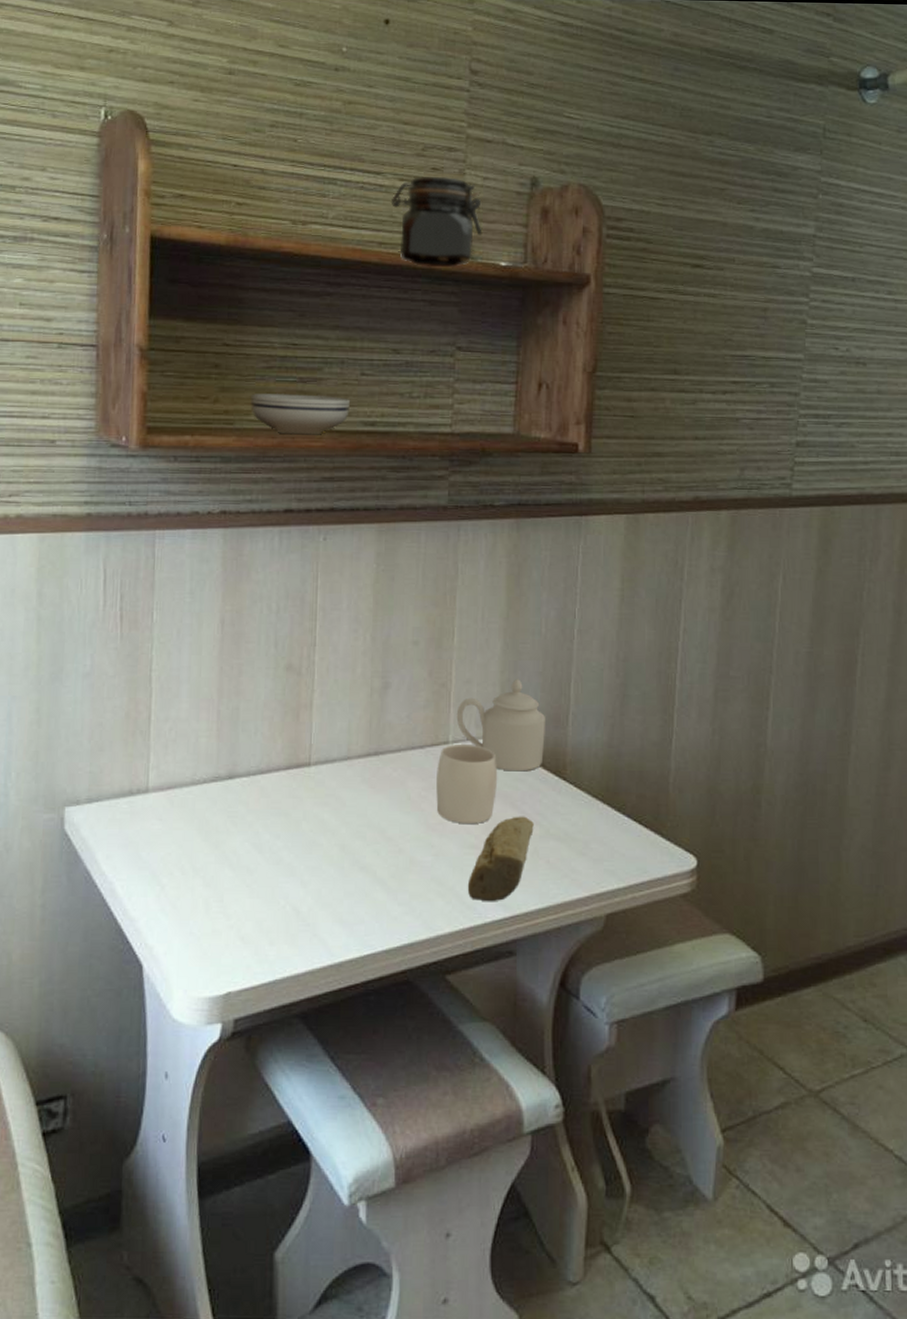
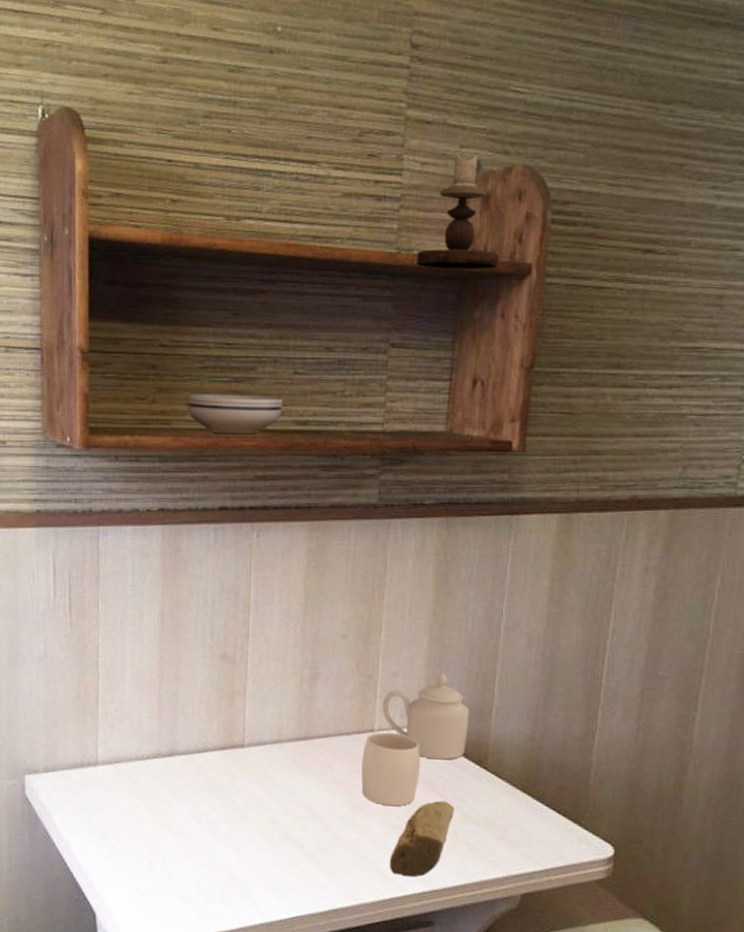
jar: present [390,177,483,268] -> none [325,164,420,261]
candlestick: none [481,171,559,278] -> present [417,154,499,270]

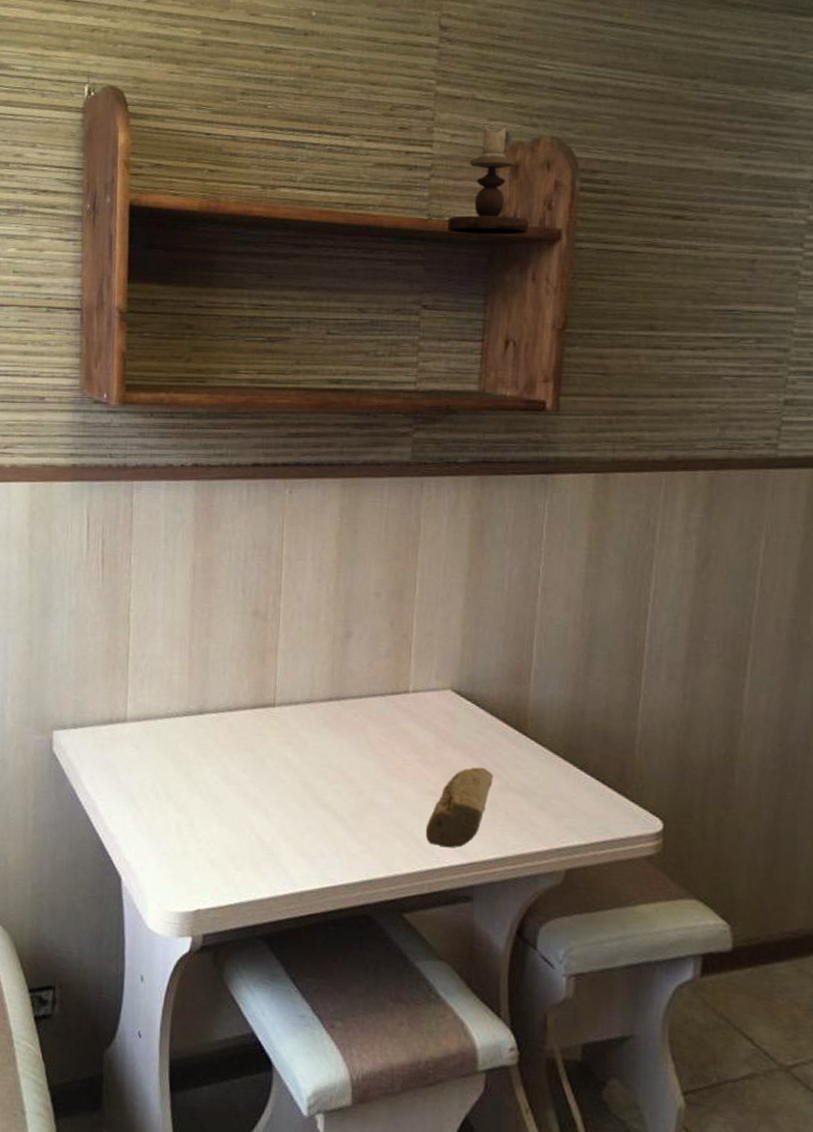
bowl: present [186,394,284,435] -> none [220,353,317,393]
mug: present [361,732,421,806] -> none [396,693,458,772]
sugar bowl: present [382,673,469,760] -> none [417,634,507,724]

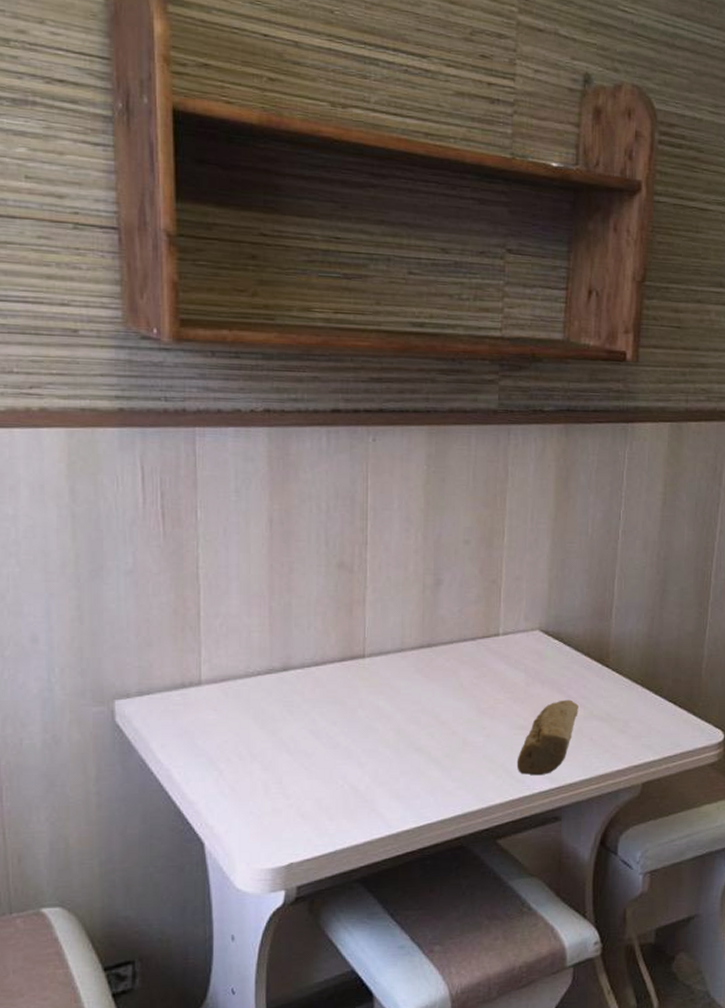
candlestick: present [448,126,529,235] -> none [531,66,611,183]

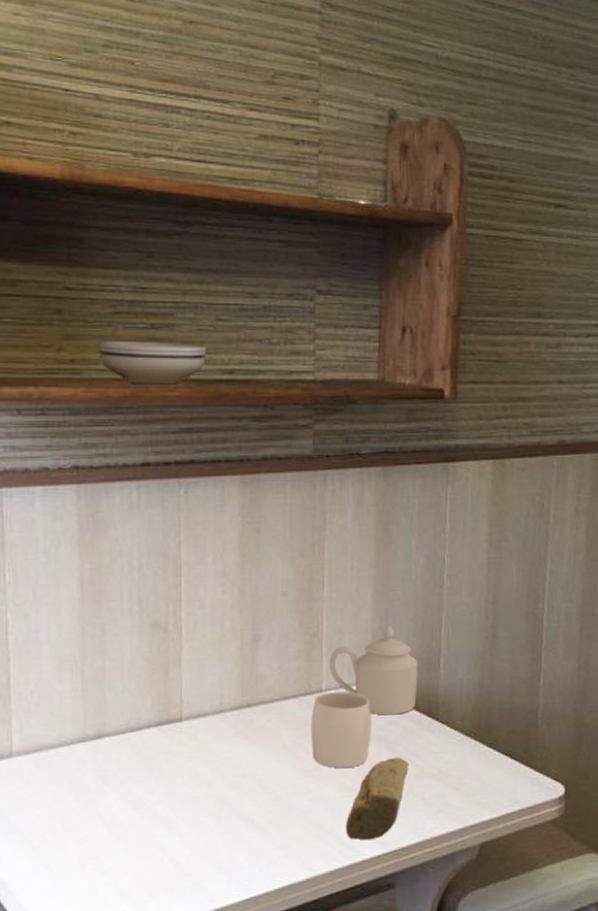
bowl: none [291,288,398,335] -> present [97,341,207,384]
mug: none [487,635,546,707] -> present [311,691,372,768]
sugar bowl: none [506,576,590,660] -> present [329,626,418,715]

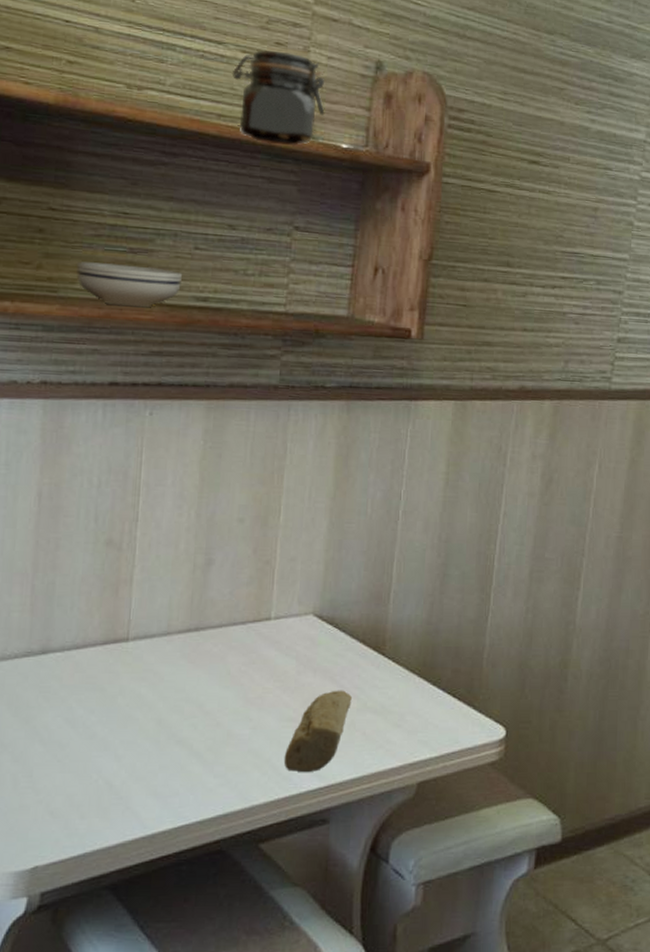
jar: none [240,107,340,206] -> present [231,50,325,146]
mug: present [311,691,372,768] -> none [256,620,319,697]
sugar bowl: present [329,626,418,715] -> none [279,558,367,647]

